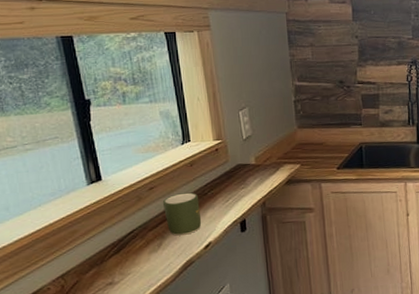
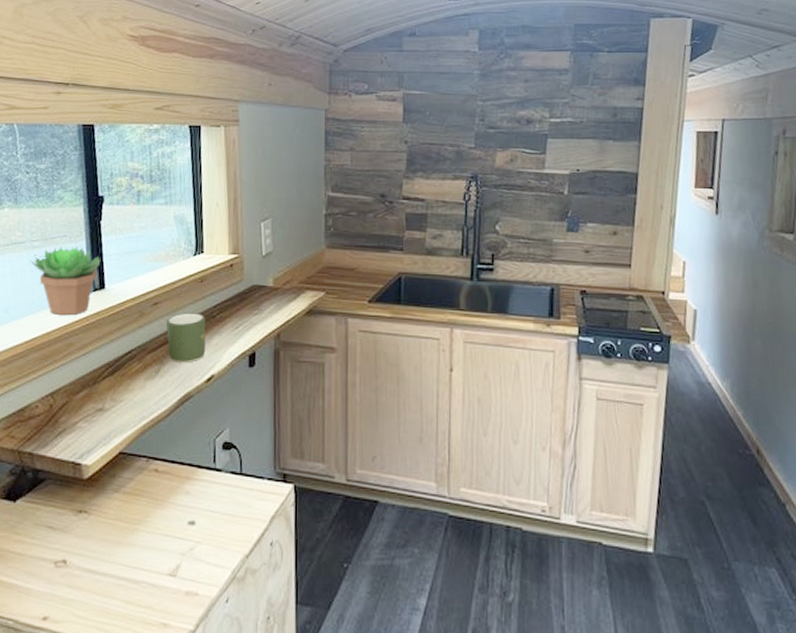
succulent plant: none [24,146,95,208] -> present [30,247,101,316]

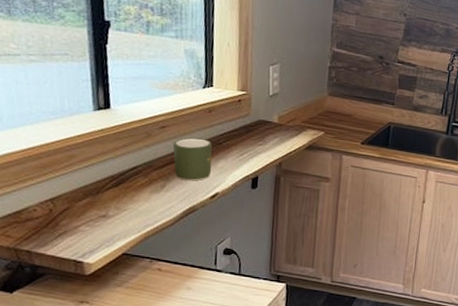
succulent plant: present [30,247,101,316] -> none [26,63,106,130]

